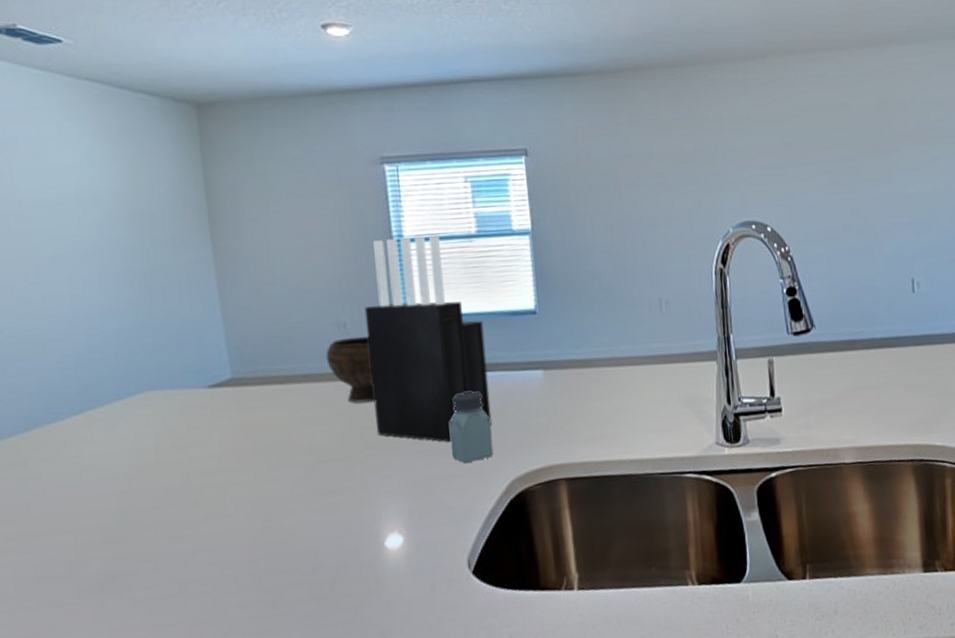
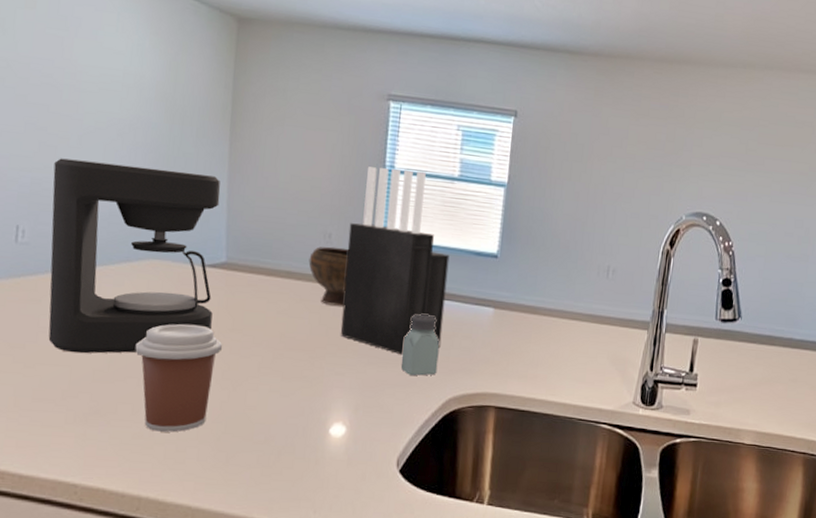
coffee maker: none [13,284,230,516] -> present [48,158,221,354]
coffee cup: none [145,455,245,586] -> present [135,324,222,433]

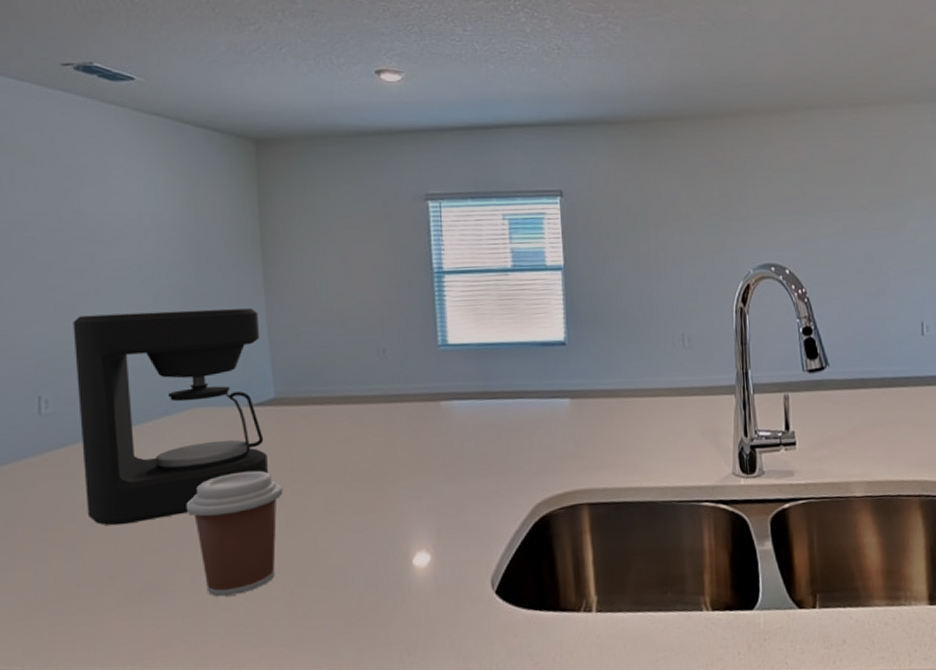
bowl: present [308,246,349,306] -> none [365,361,410,425]
knife block: present [340,167,450,355] -> none [403,268,520,466]
saltshaker: present [400,314,440,376] -> none [479,417,520,486]

